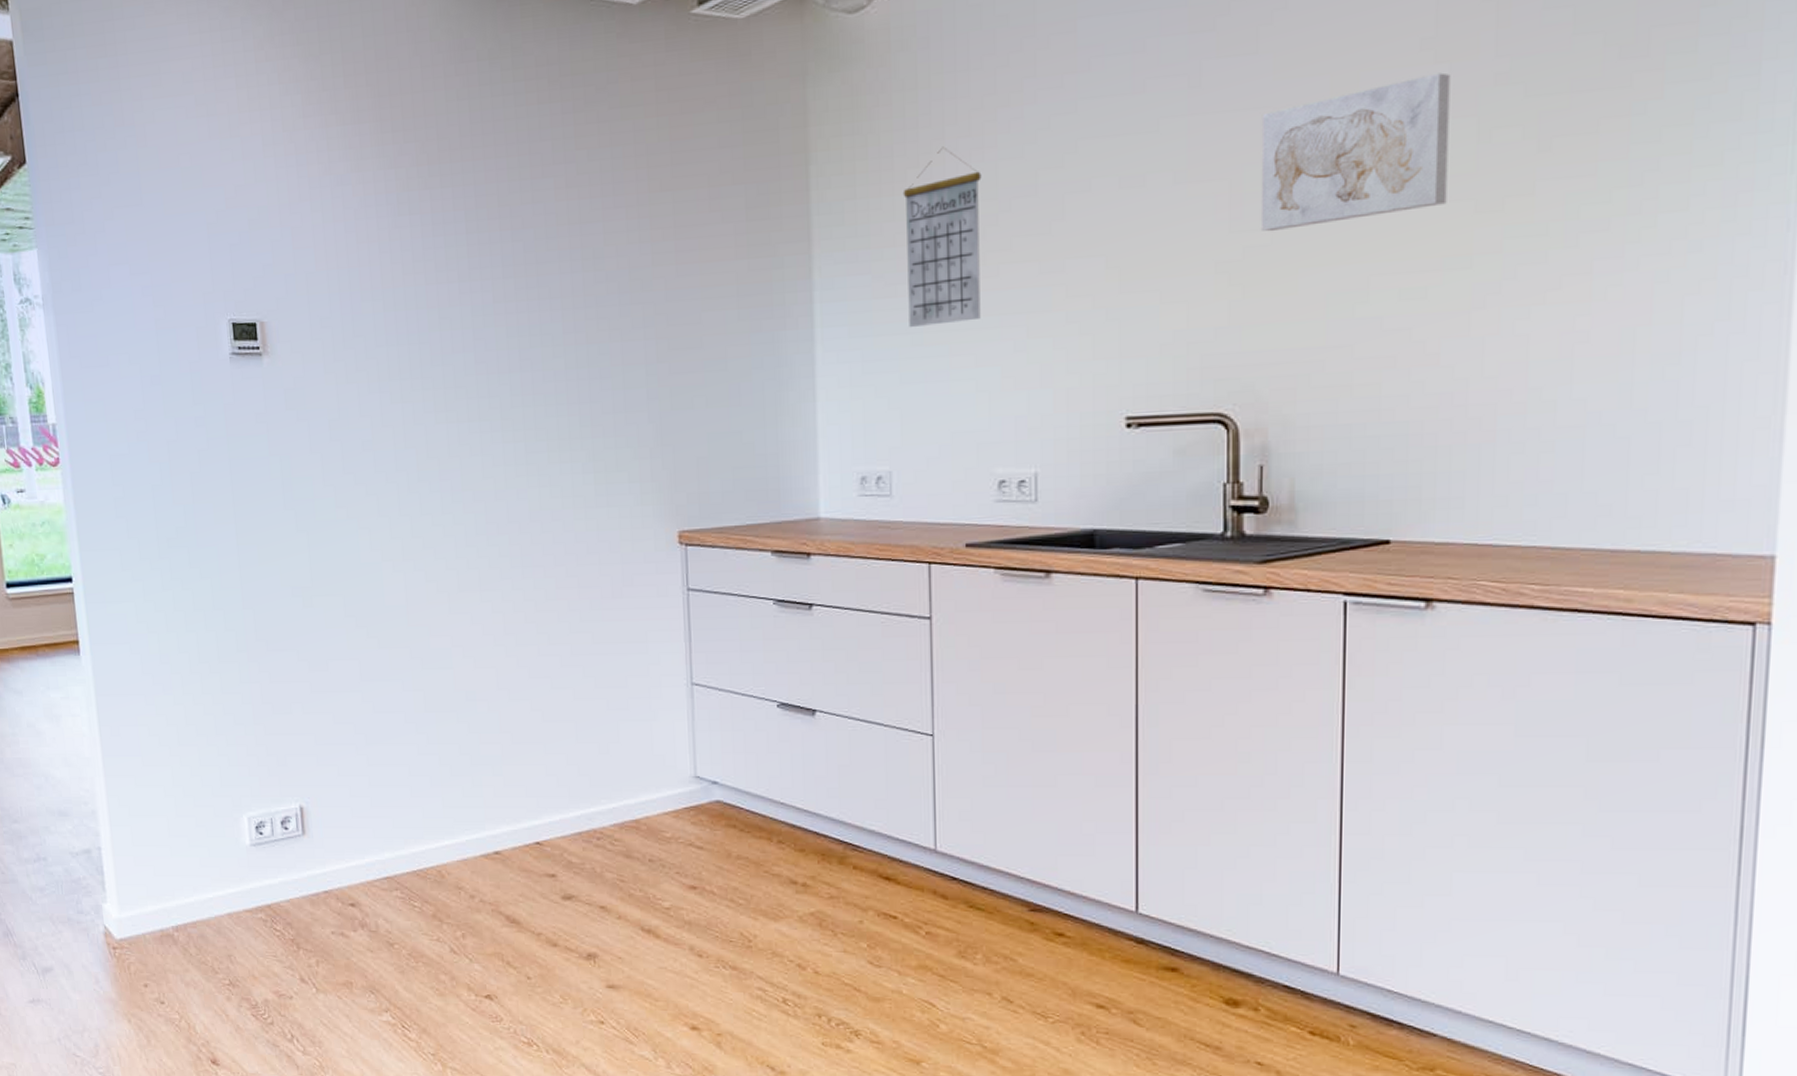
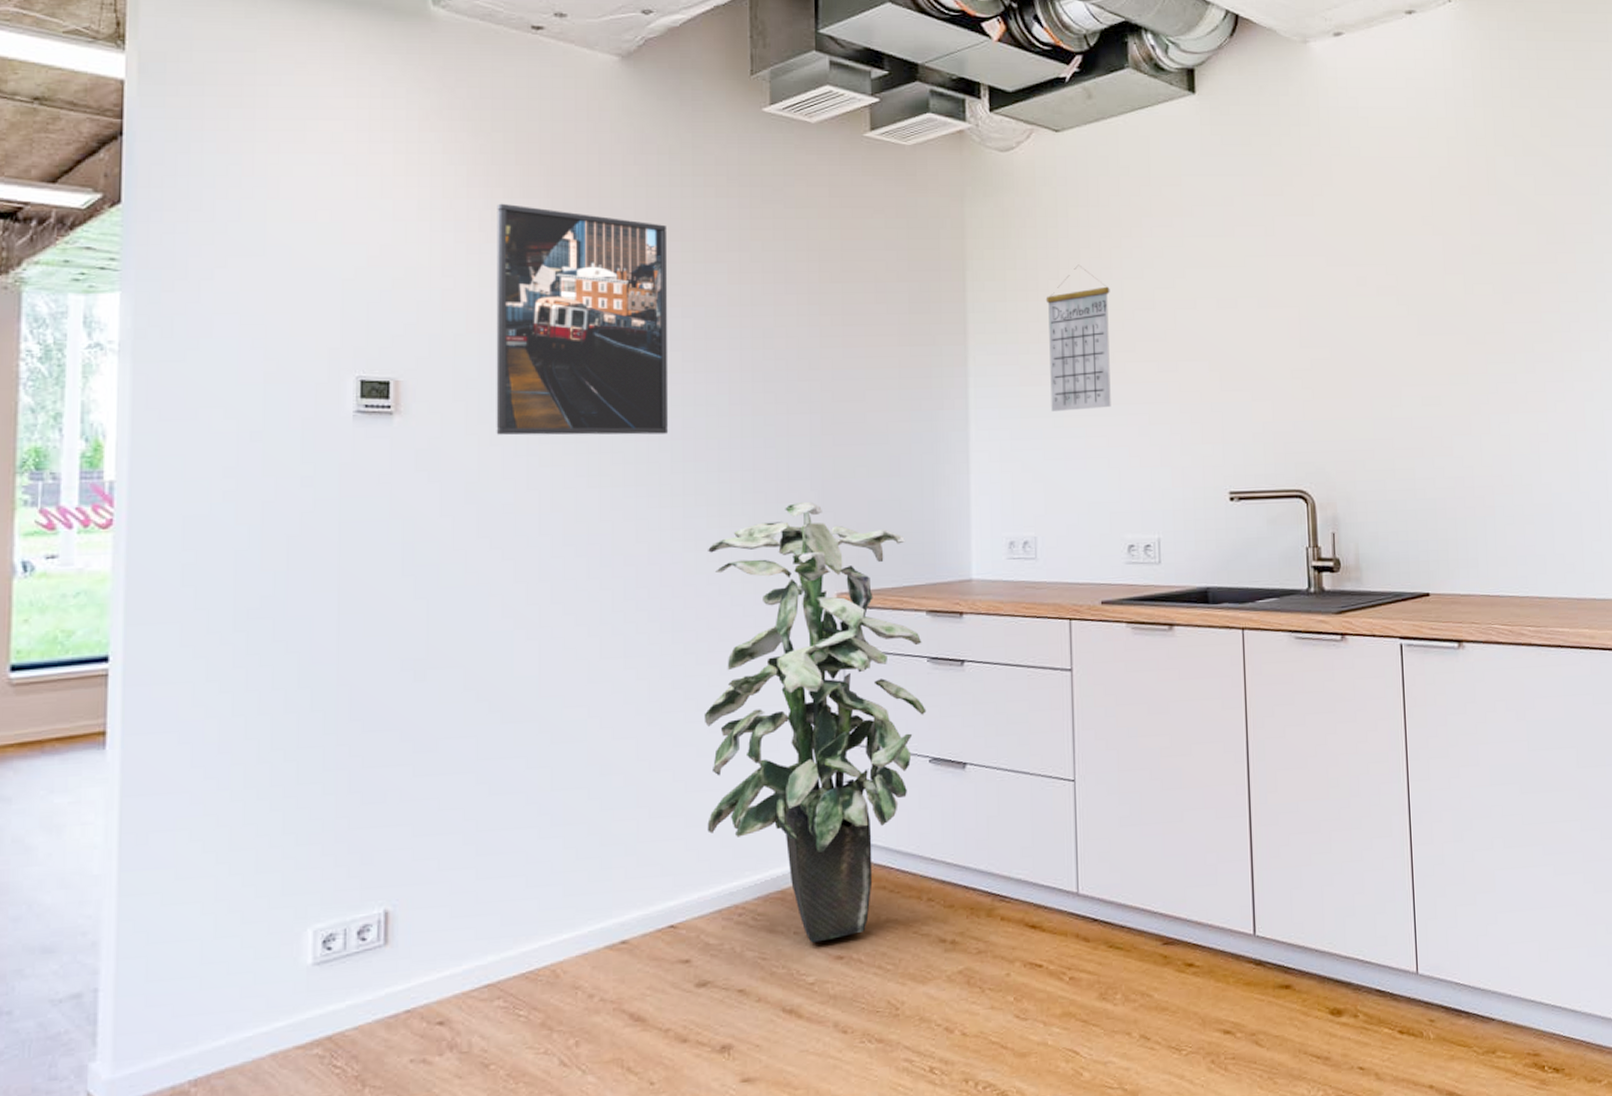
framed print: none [331,131,507,373] -> present [496,203,669,436]
indoor plant: none [551,434,773,871] -> present [703,501,927,943]
wall art: present [1260,72,1451,232] -> none [1319,242,1448,349]

